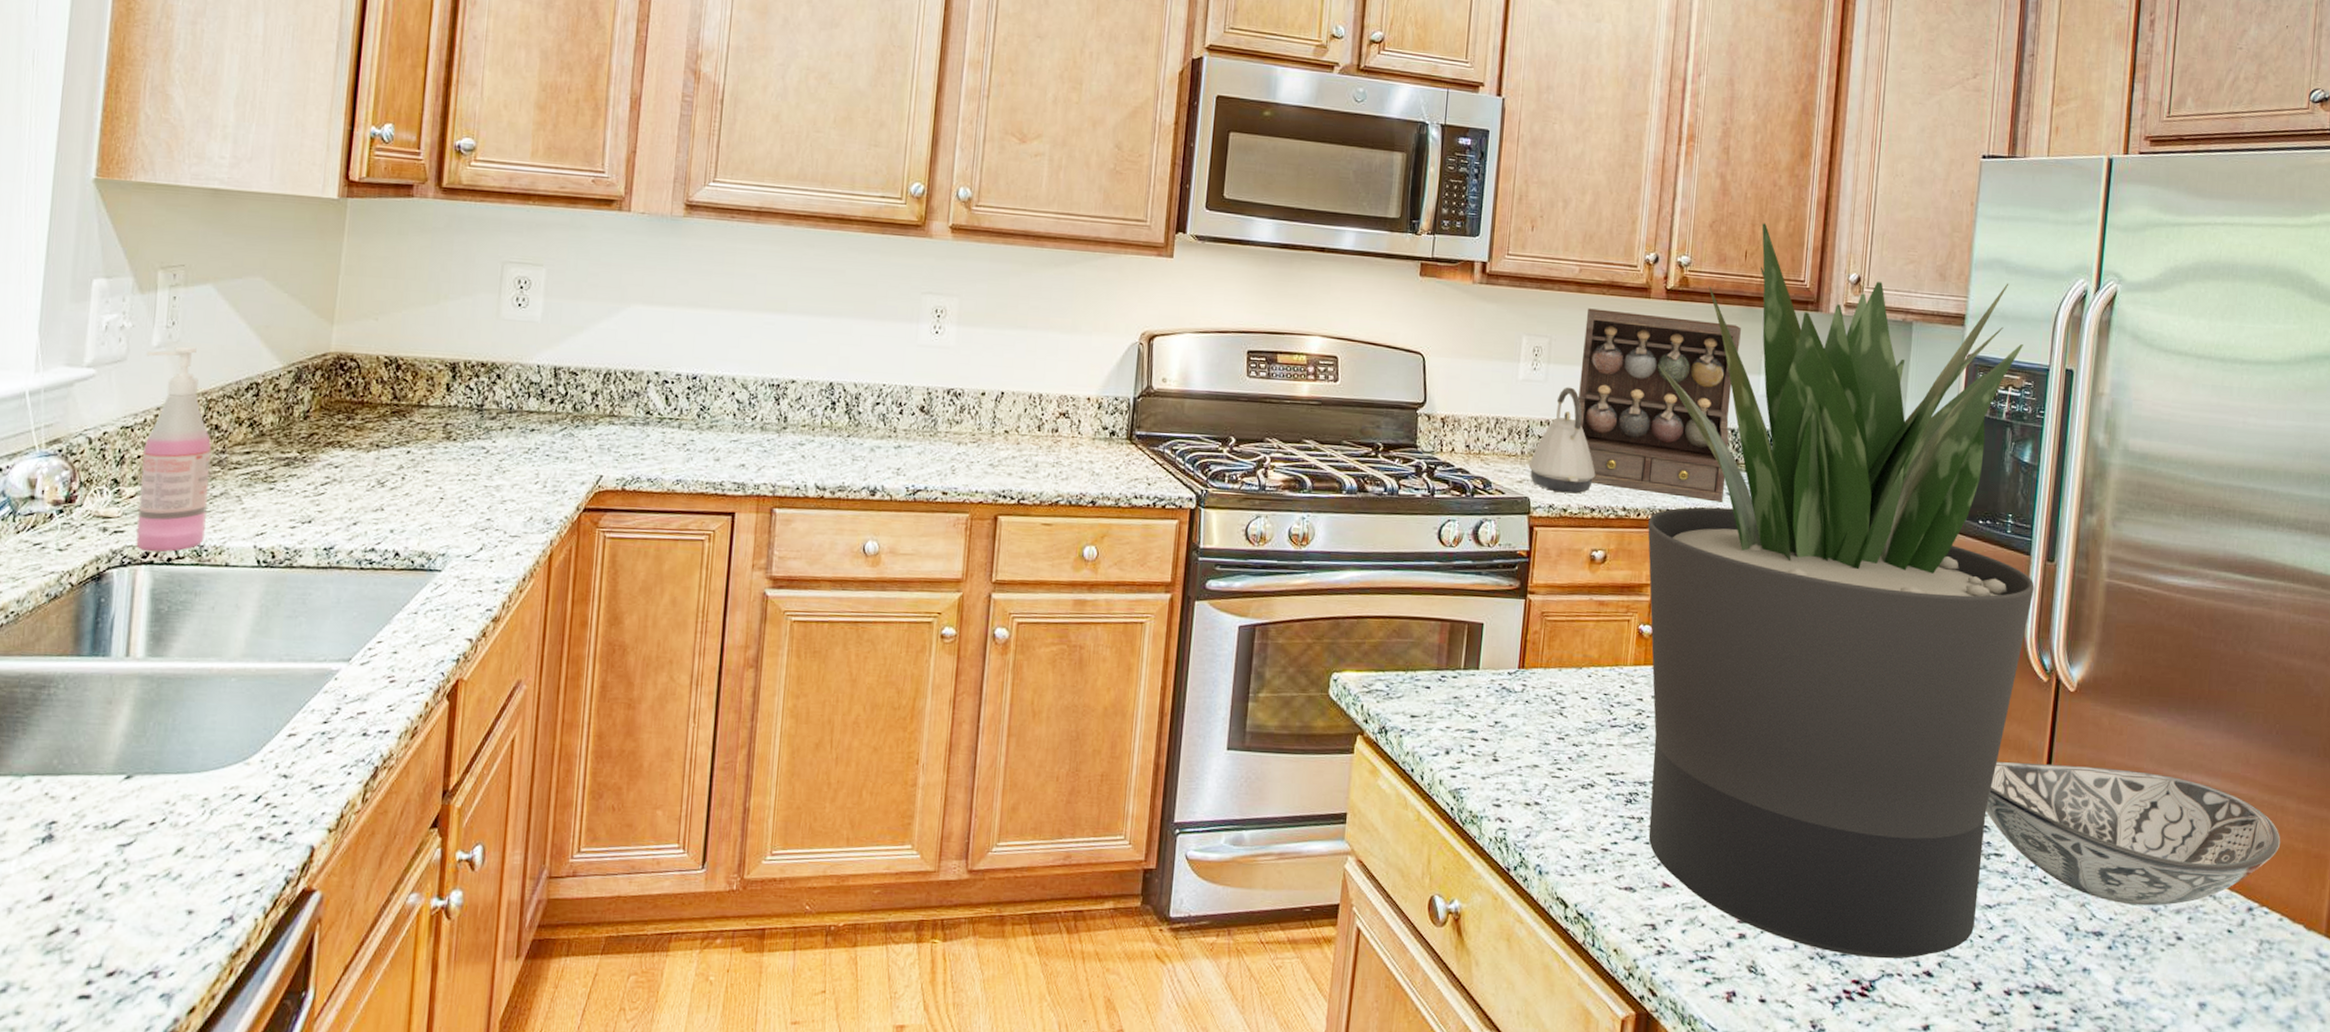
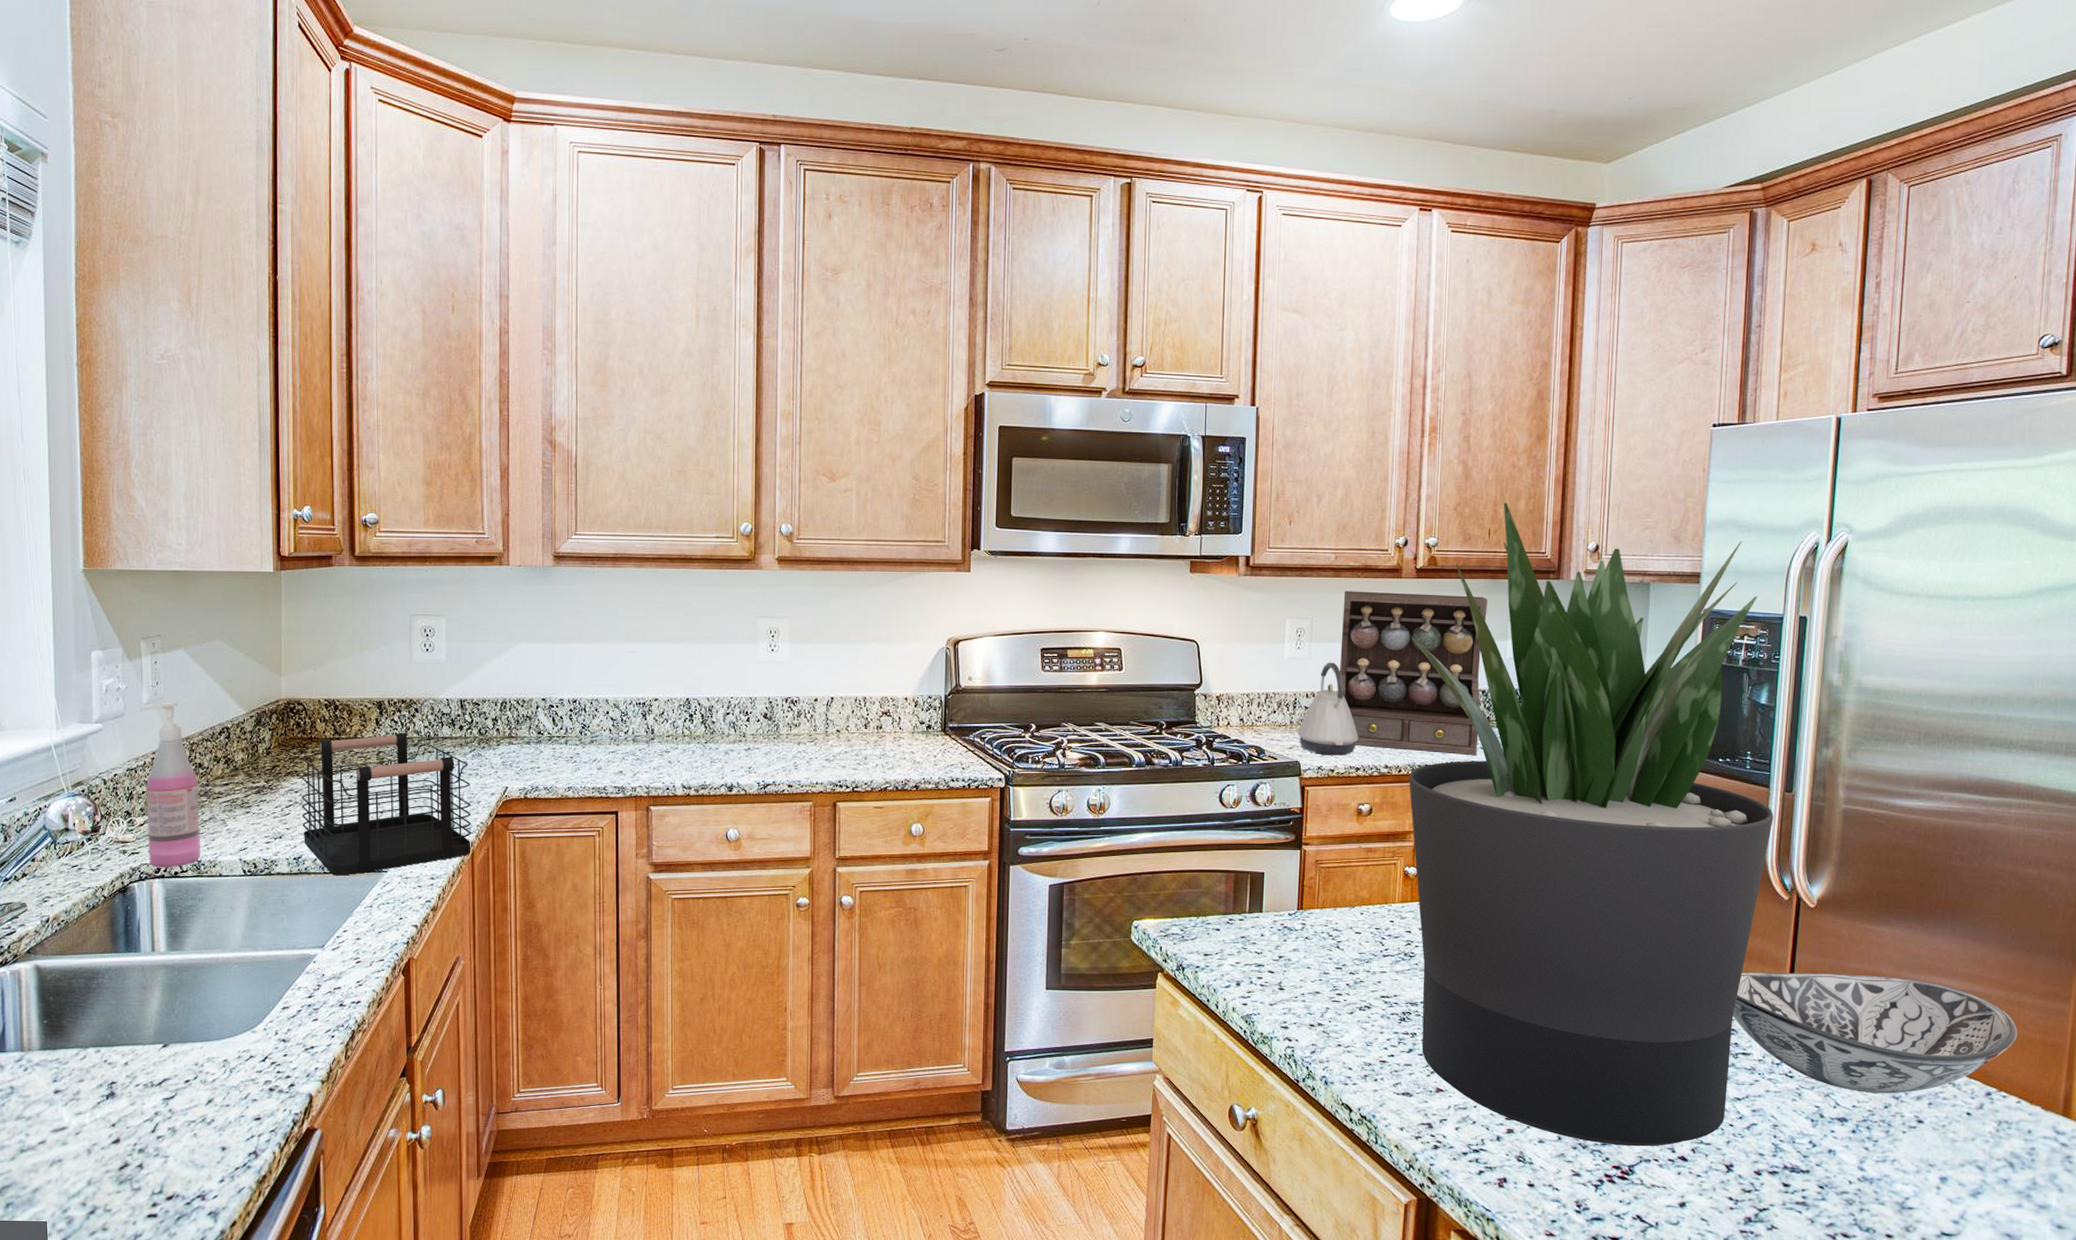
dish rack: none [339,402,557,574] -> present [301,732,471,876]

